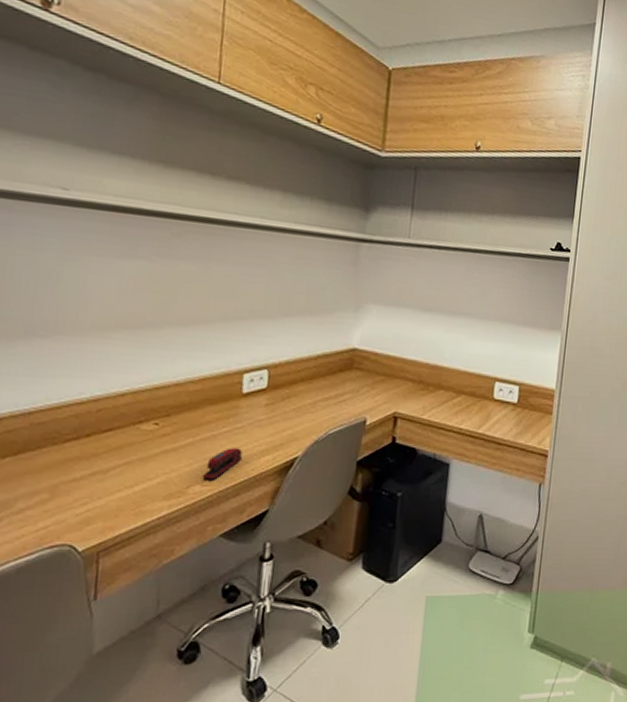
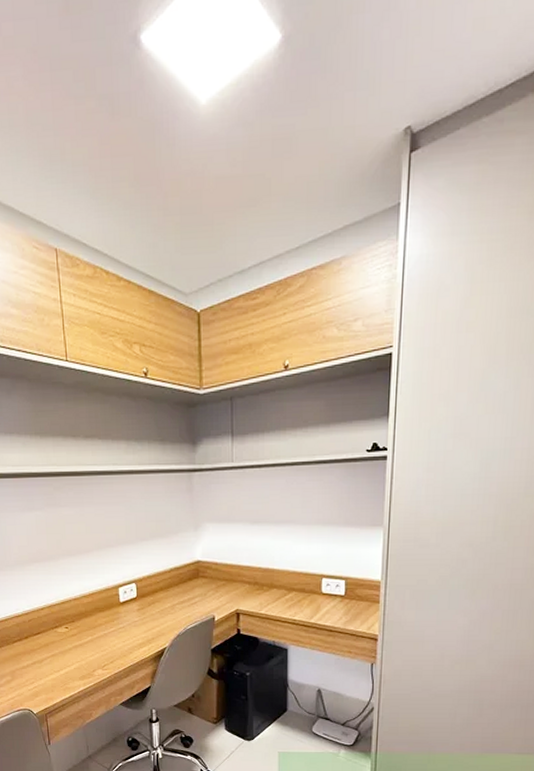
stapler: present [202,448,242,480] -> none [102,642,127,666]

